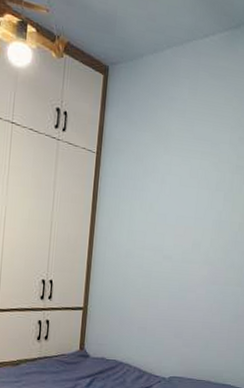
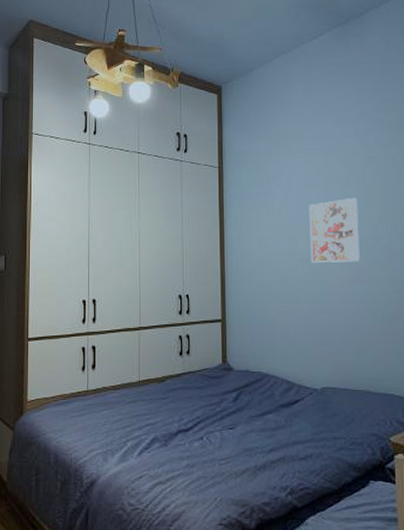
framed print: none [174,202,224,264] -> present [309,197,360,263]

